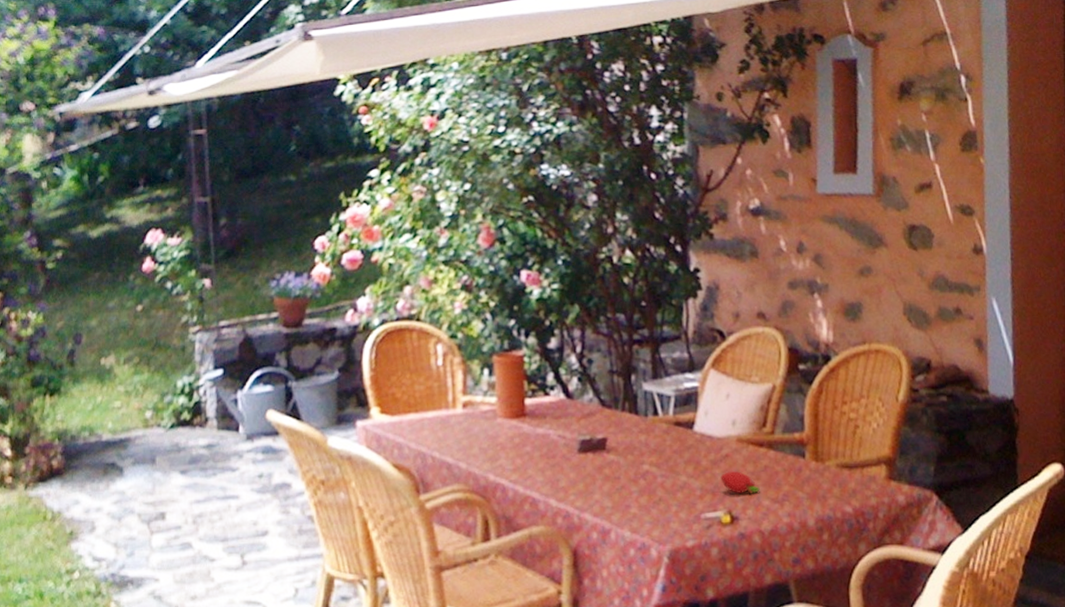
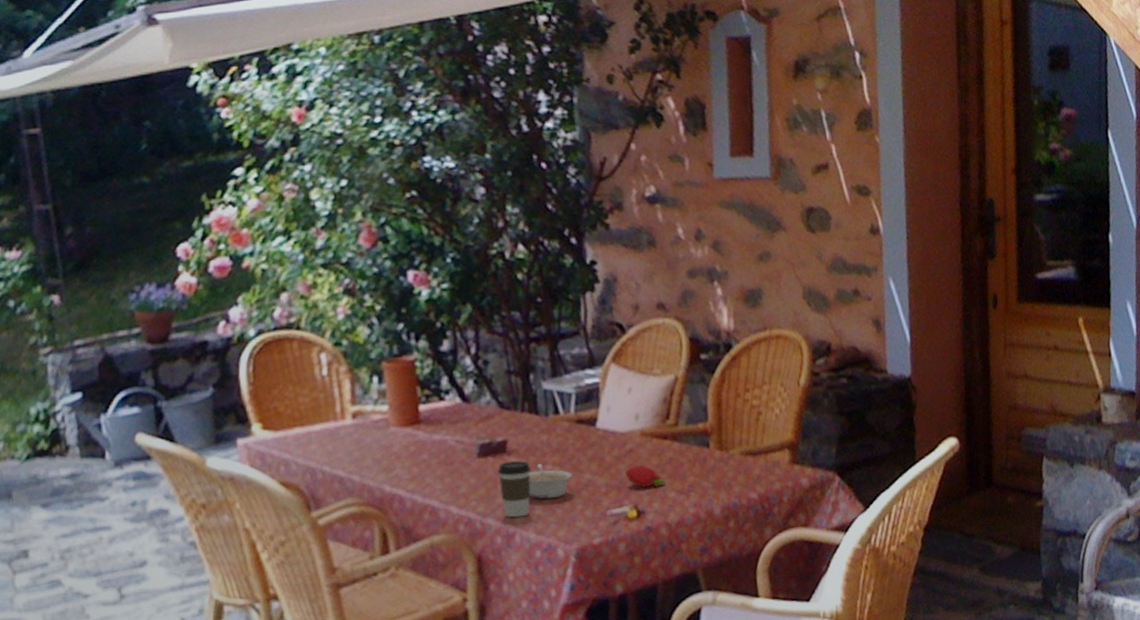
coffee cup: none [597,459,629,515] -> present [498,461,532,518]
legume: none [625,463,669,498] -> present [528,464,573,499]

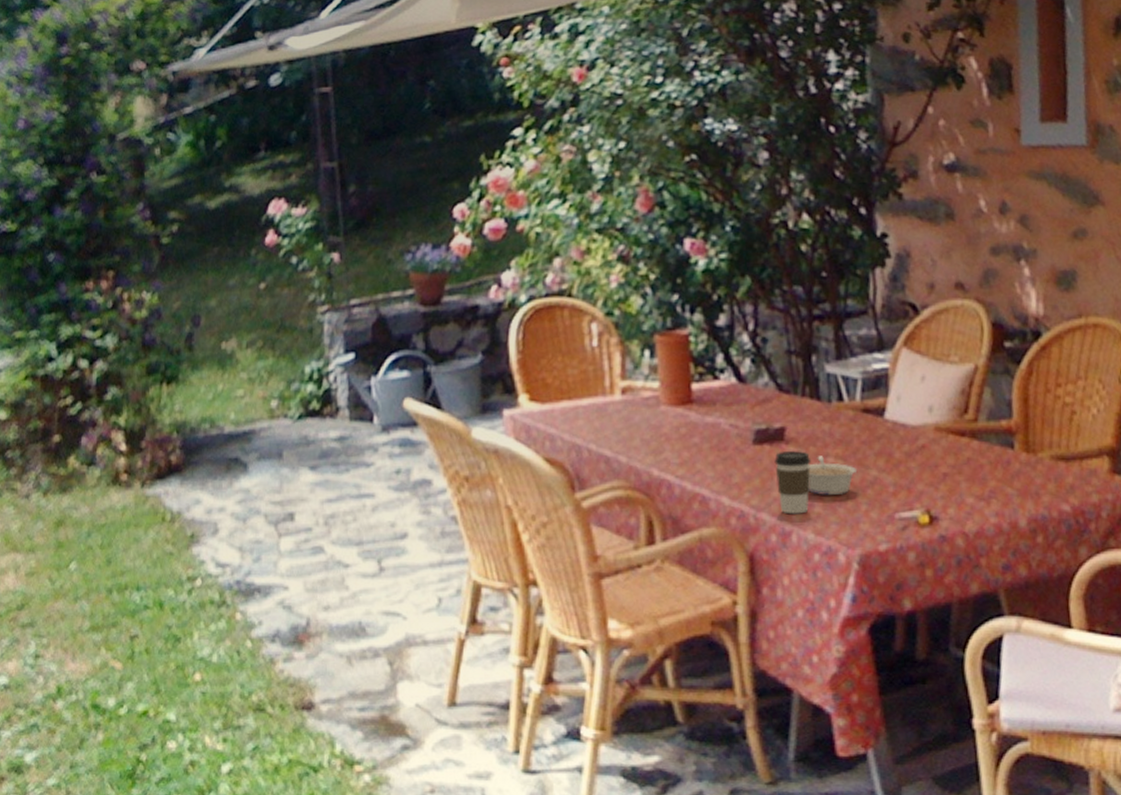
fruit: present [625,465,666,488] -> none [916,463,963,491]

